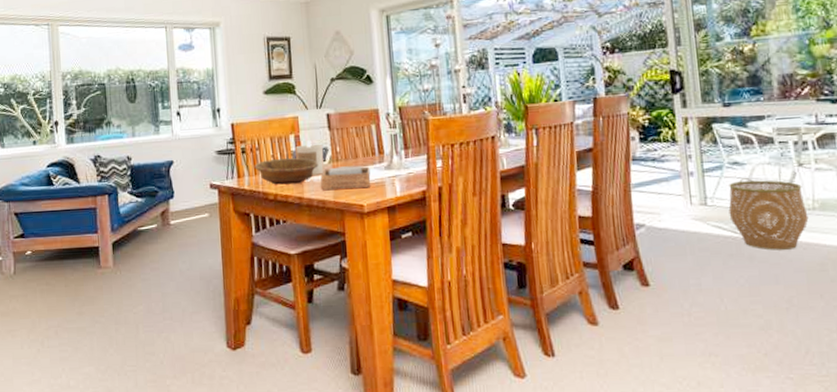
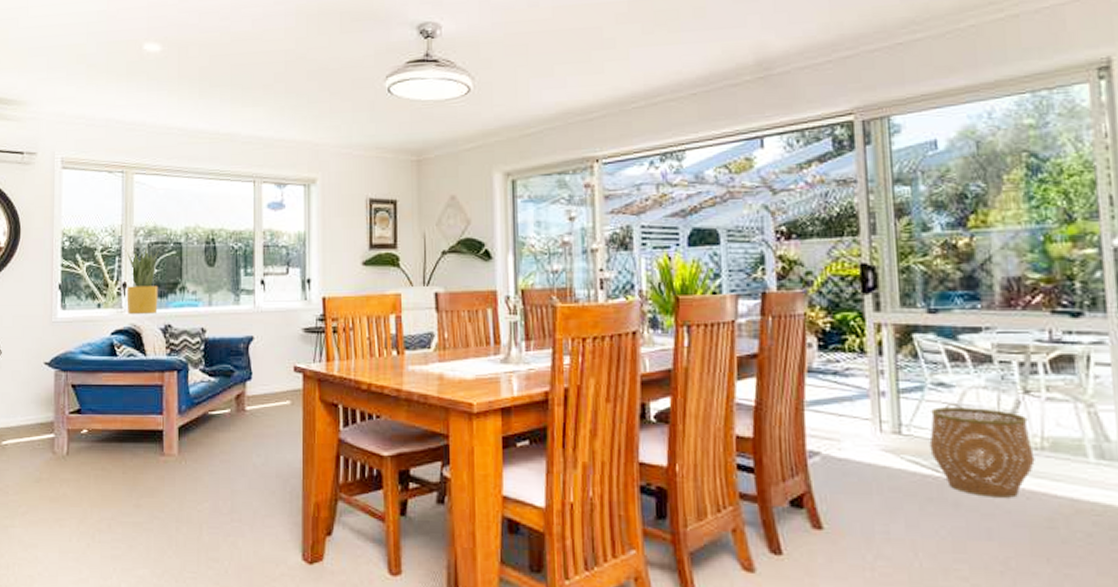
planter: none [55,89,88,148] -> present [126,248,160,314]
decorative bowl: present [254,157,318,186] -> none [346,341,422,374]
candle: present [295,140,324,175] -> none [396,323,429,364]
napkin holder: present [320,165,371,191] -> none [423,356,483,384]

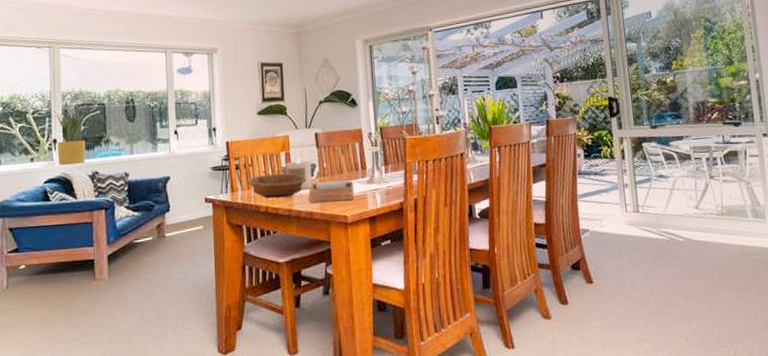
decorative bowl: none [346,341,422,374] -> present [247,173,307,199]
candle: none [396,323,429,364] -> present [286,157,312,189]
napkin holder: none [423,356,483,384] -> present [308,180,354,203]
basket: present [929,404,1035,498] -> none [656,189,719,250]

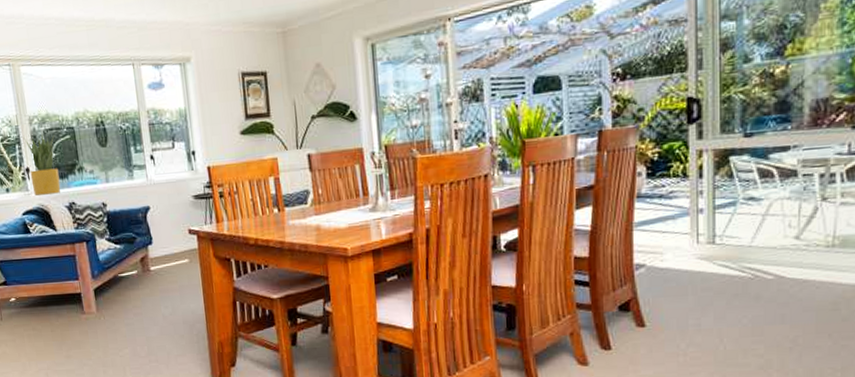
decorative bowl: present [247,173,307,199] -> none [233,201,300,230]
candle: present [286,157,312,189] -> none [275,183,306,219]
napkin holder: present [308,180,354,203] -> none [302,208,355,235]

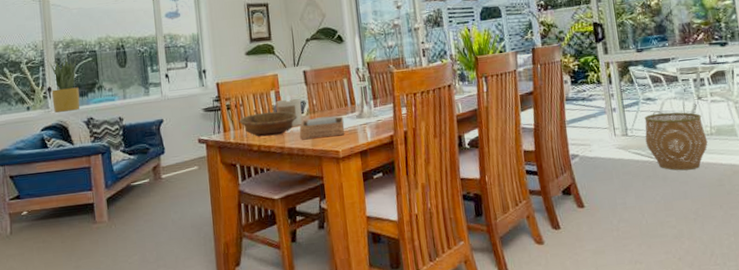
decorative bowl: none [233,201,300,230] -> present [239,111,297,137]
candle: none [275,183,306,219] -> present [276,95,303,126]
napkin holder: none [302,208,355,235] -> present [299,116,345,140]
basket: none [738,214,826,290] -> present [644,111,708,171]

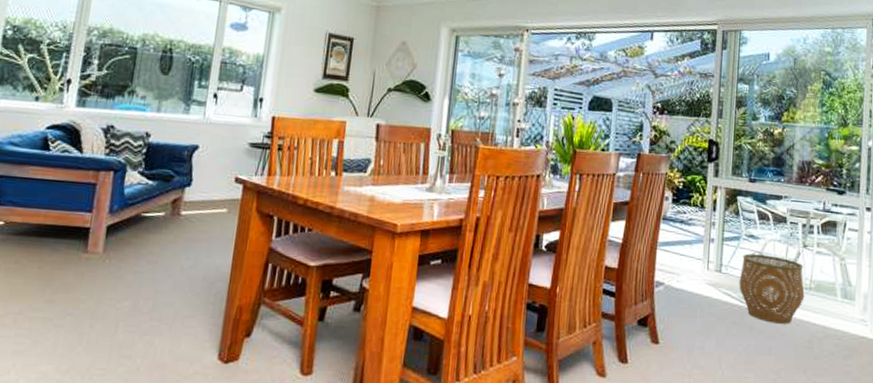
planter: present [48,57,81,113] -> none [68,47,113,113]
decorative bowl: present [239,111,297,137] -> none [288,161,358,193]
candle: present [276,95,303,126] -> none [336,148,367,186]
napkin holder: present [299,116,345,140] -> none [356,180,411,208]

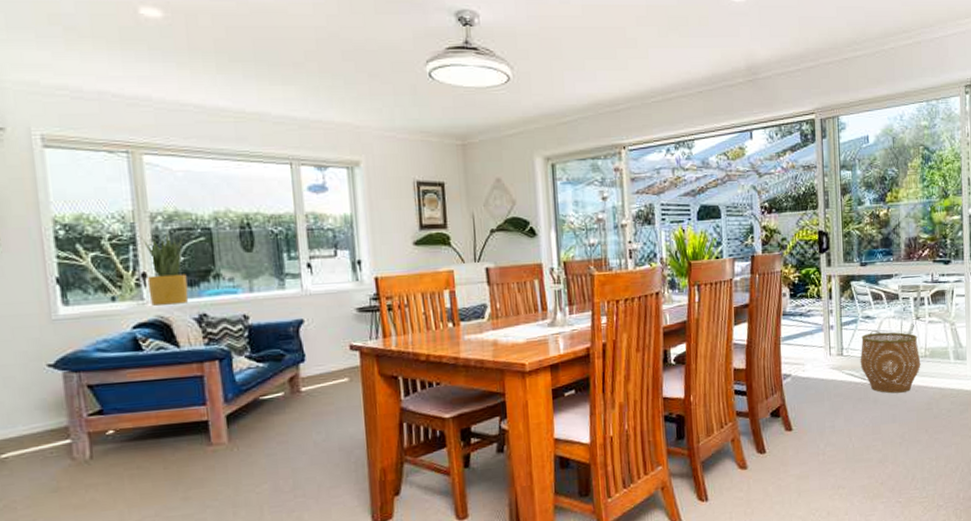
planter: none [68,47,113,113] -> present [141,234,189,306]

